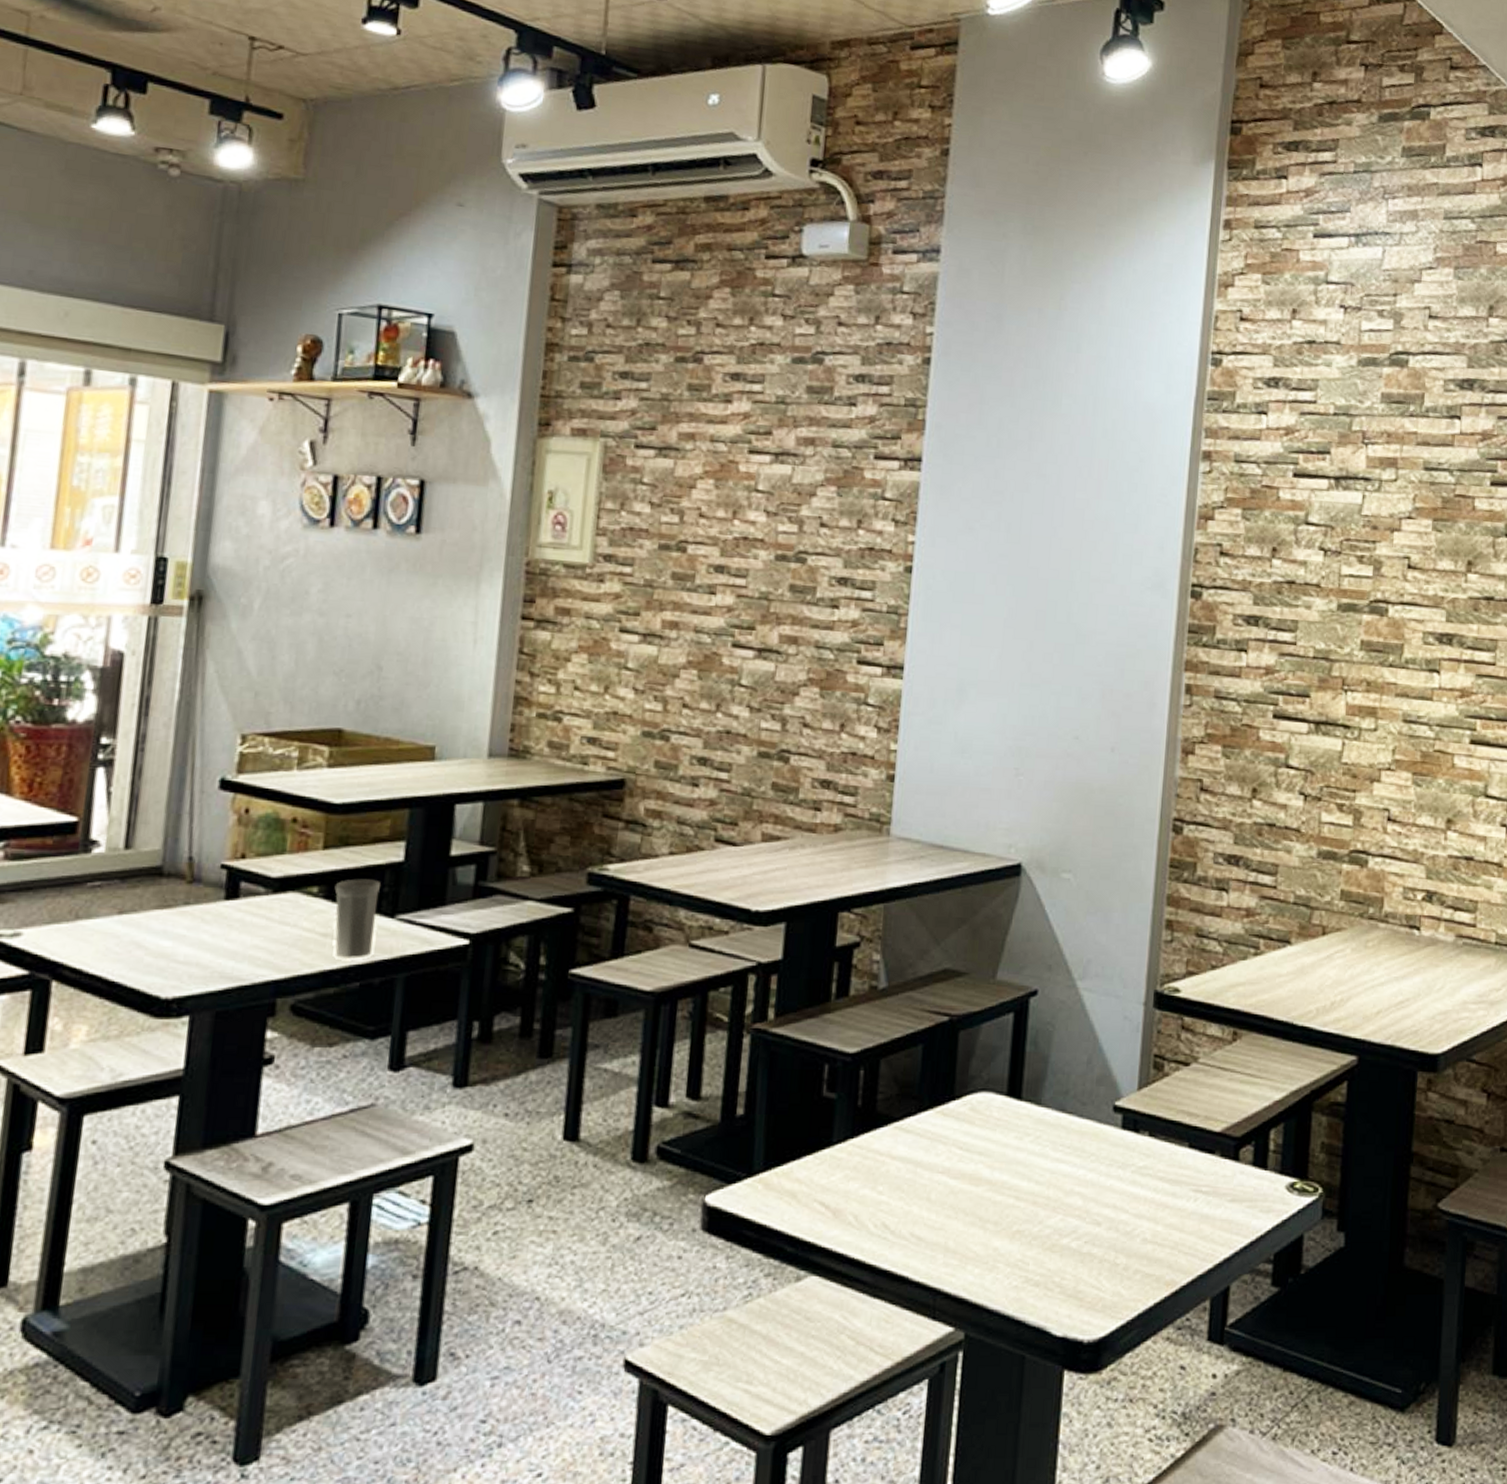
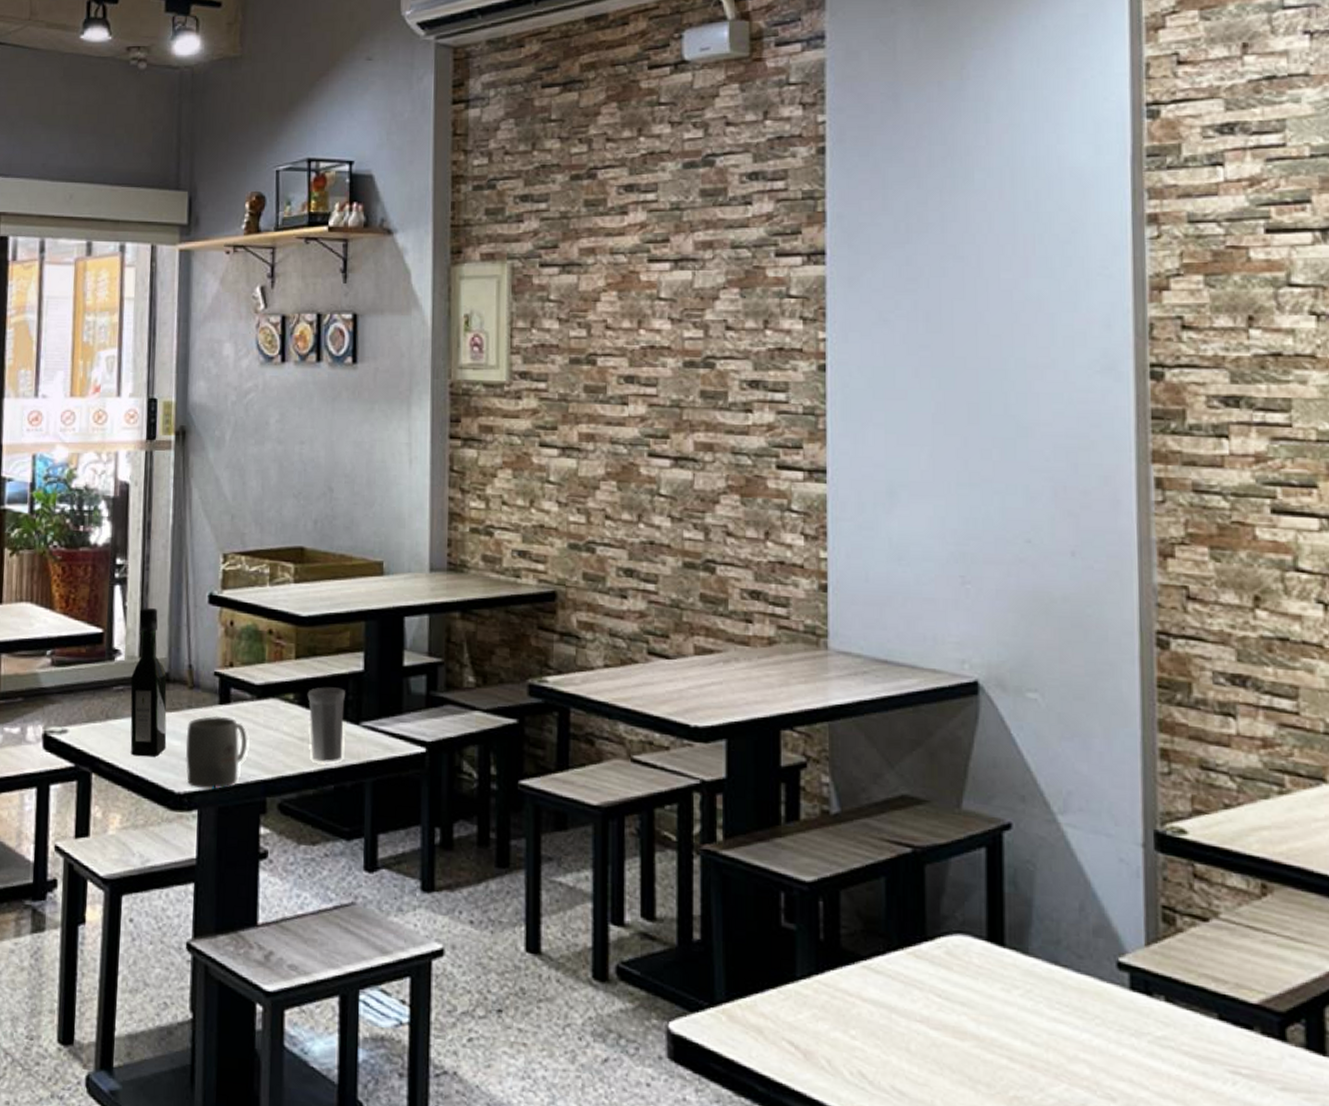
bottle: none [106,794,159,960] -> present [130,608,167,757]
mug: none [177,912,259,992] -> present [185,715,248,788]

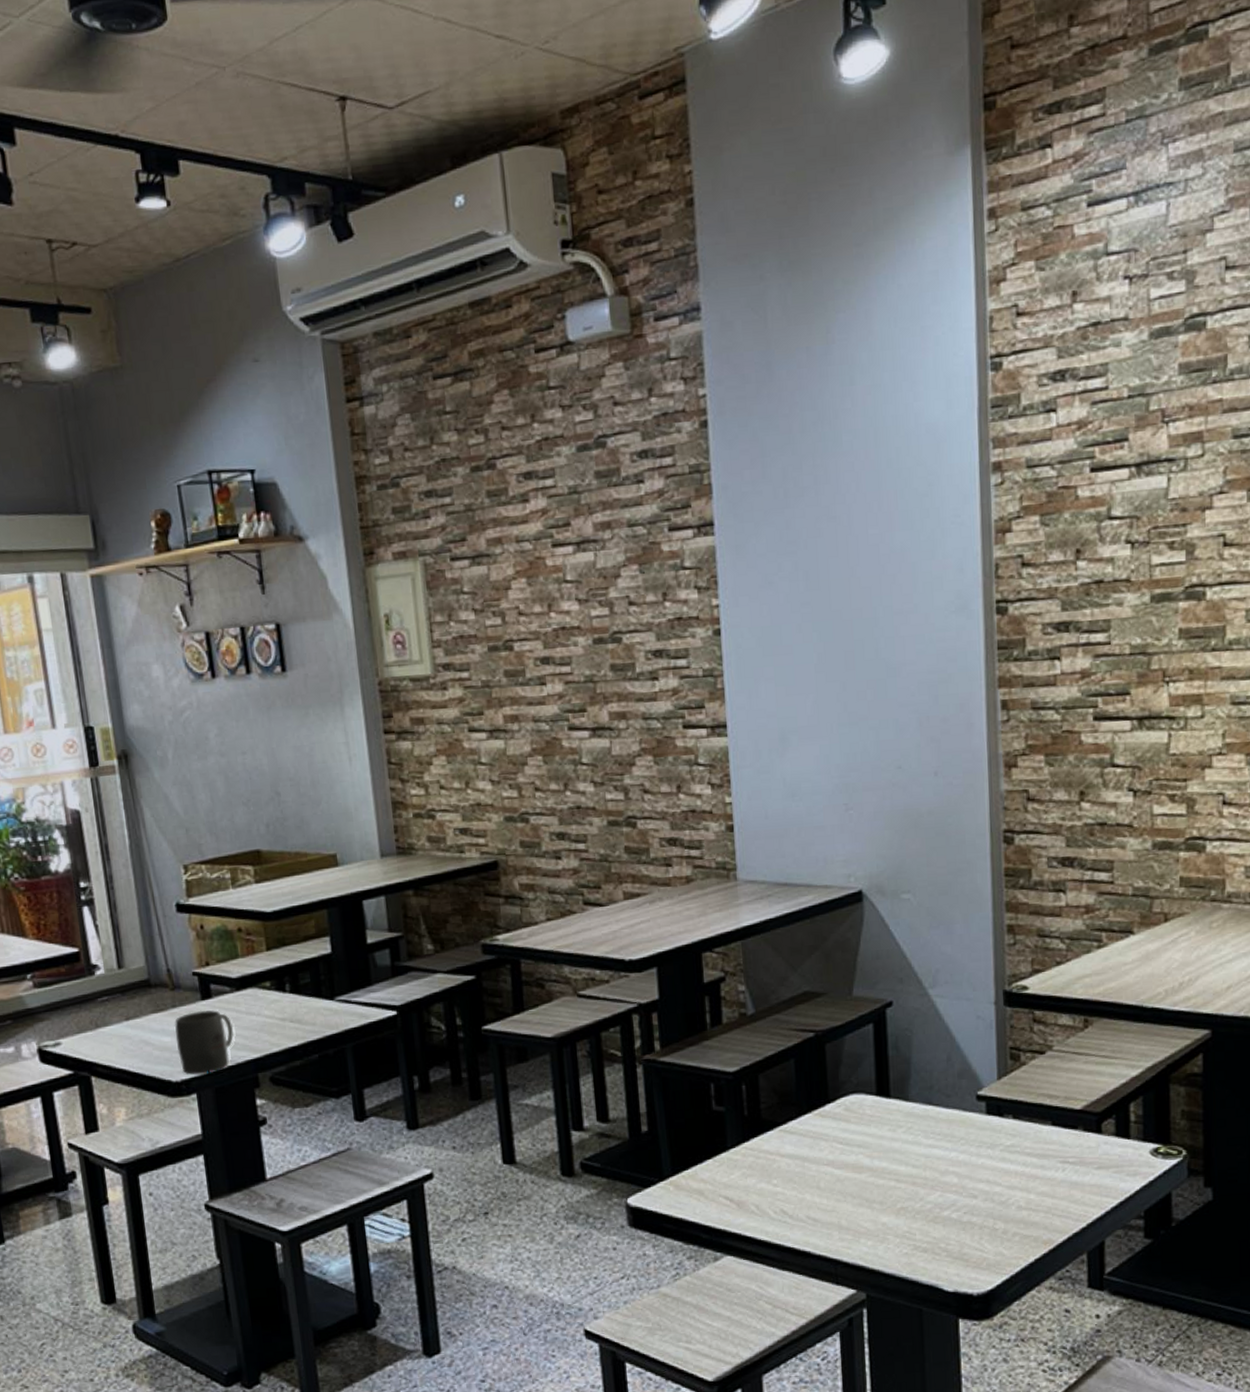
bottle: present [130,608,167,757] -> none [111,923,158,1056]
cup: present [307,687,345,763] -> none [282,970,323,1037]

